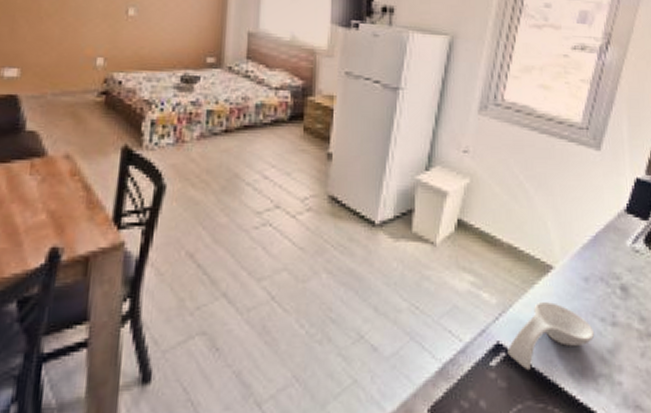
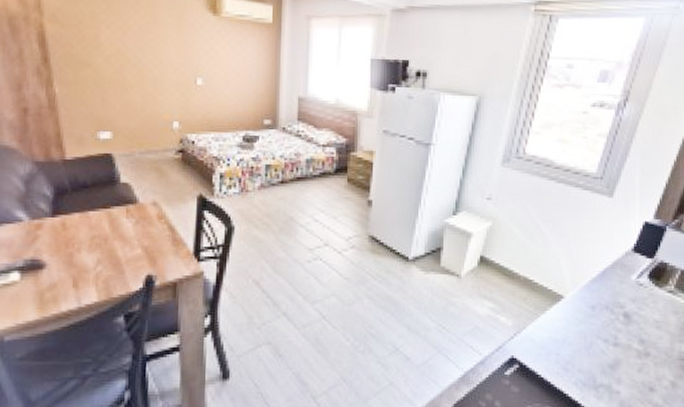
spoon rest: present [507,302,595,370] -> none [520,326,598,379]

